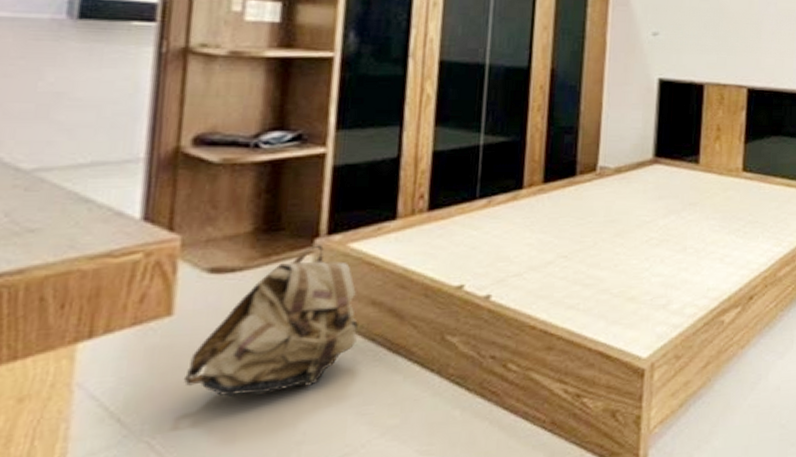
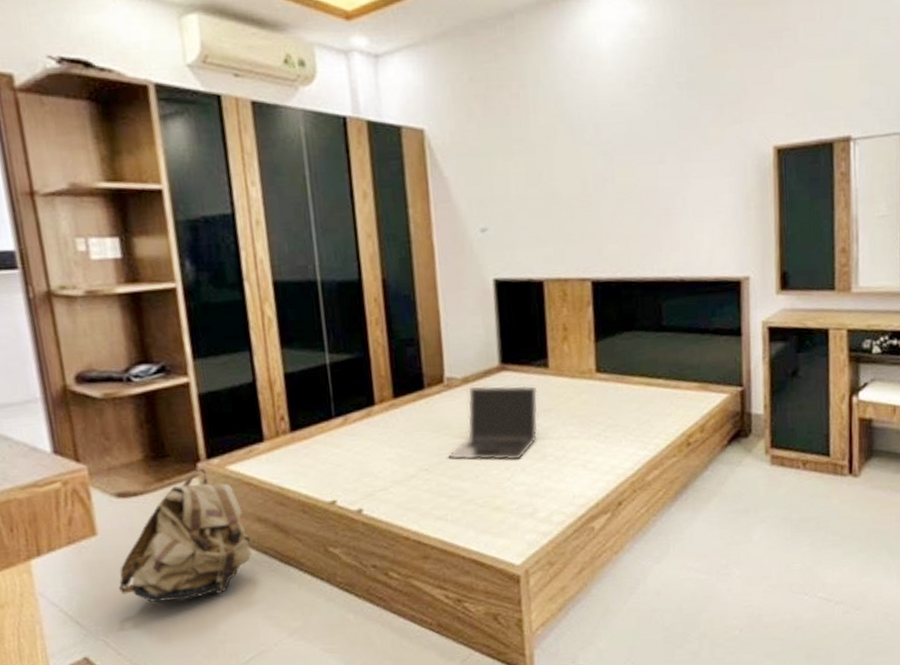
laptop: none [589,177,686,251] -> present [448,385,539,461]

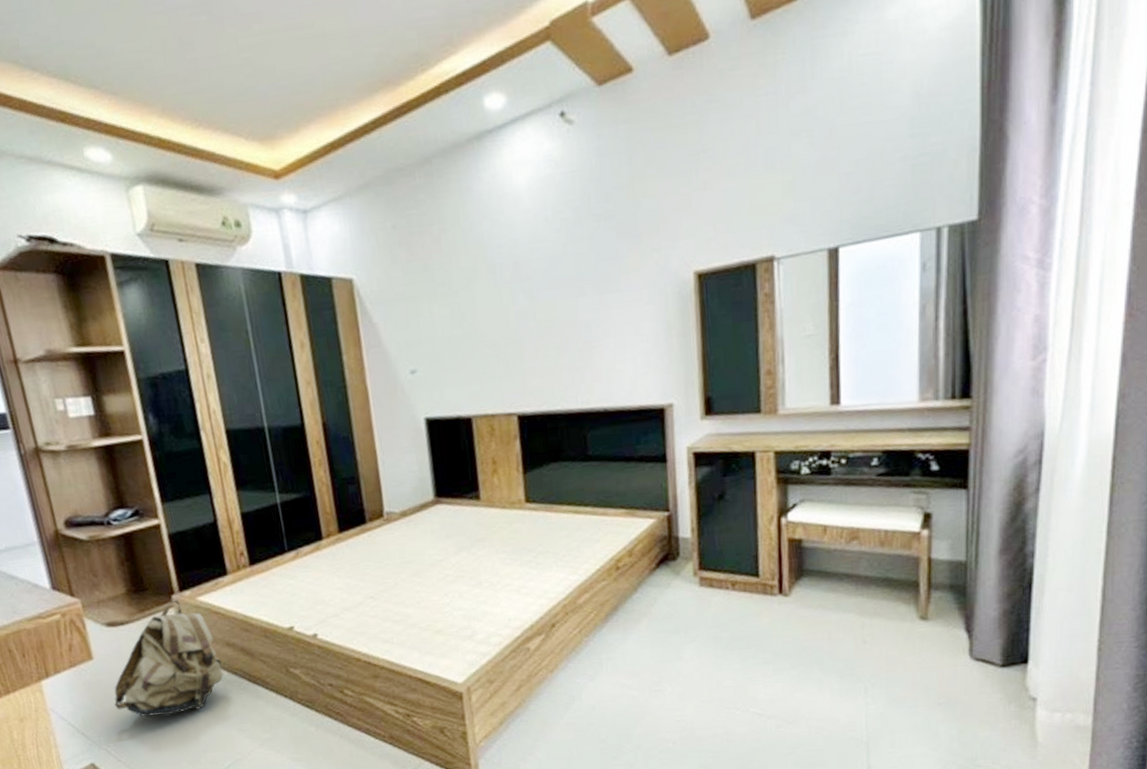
laptop: present [448,385,539,461] -> none [391,516,474,588]

